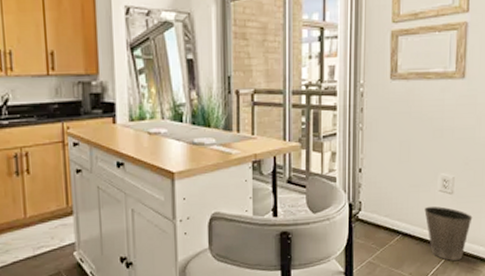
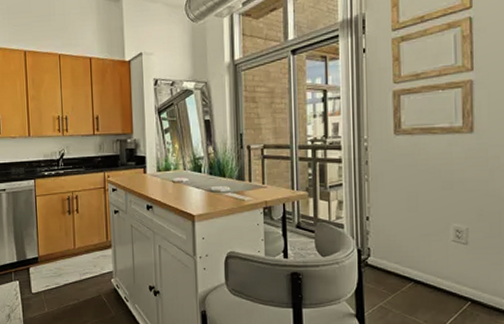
waste basket: present [424,206,473,261] -> none [437,256,492,311]

